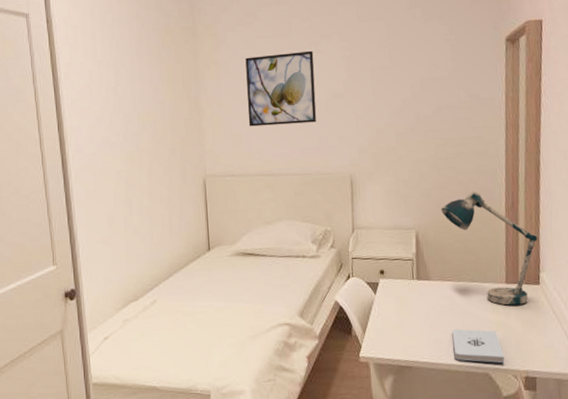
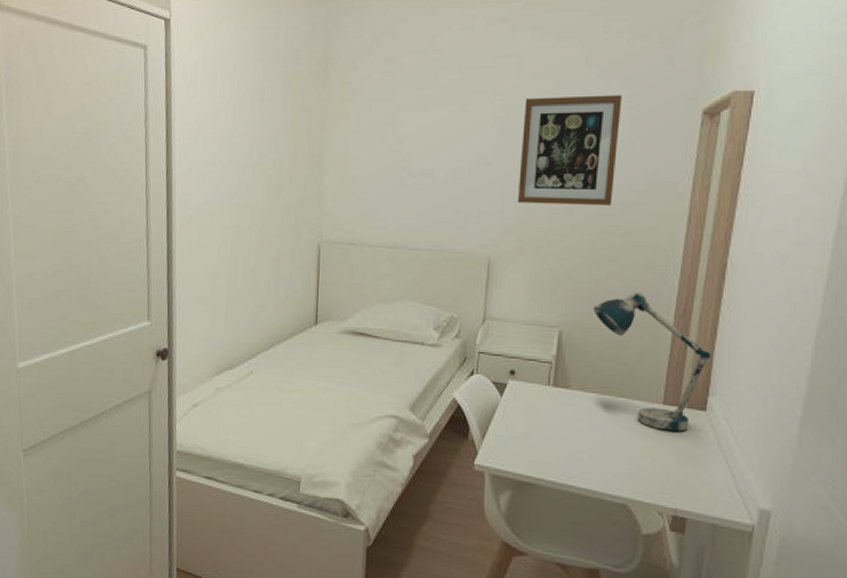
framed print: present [245,50,317,127] -> none [376,108,461,192]
wall art: none [365,30,445,127] -> present [517,95,622,205]
notepad: present [452,328,505,364] -> none [587,448,650,497]

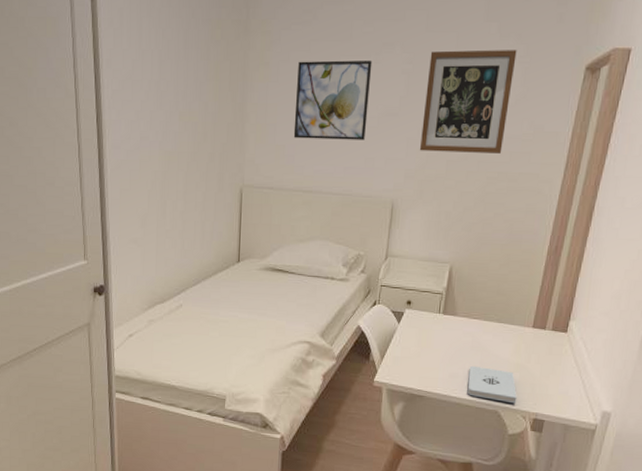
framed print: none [376,108,461,192] -> present [293,60,373,140]
notepad: none [587,448,650,497] -> present [467,365,517,404]
desk lamp: present [593,290,712,432] -> none [480,230,575,350]

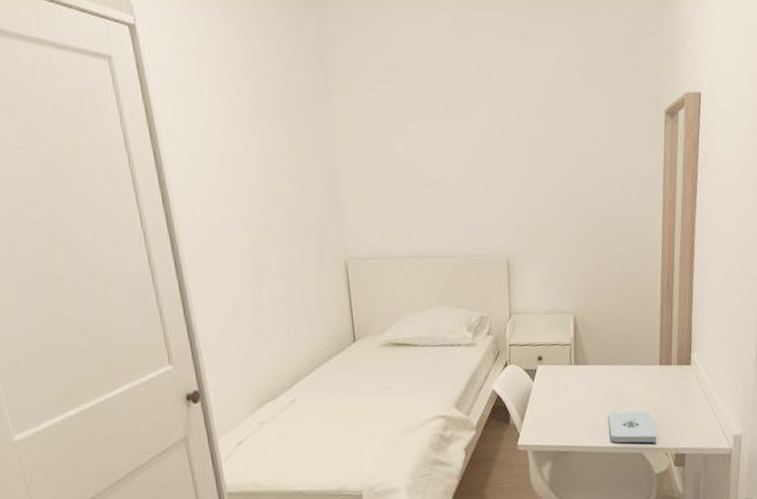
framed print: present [293,60,373,140] -> none [388,116,470,203]
wall art: present [419,50,517,154] -> none [521,99,604,204]

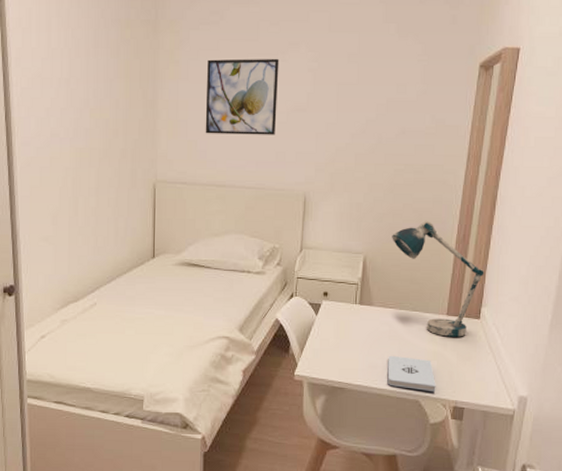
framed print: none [388,116,470,203] -> present [205,58,279,135]
desk lamp: none [599,272,691,387] -> present [392,220,484,337]

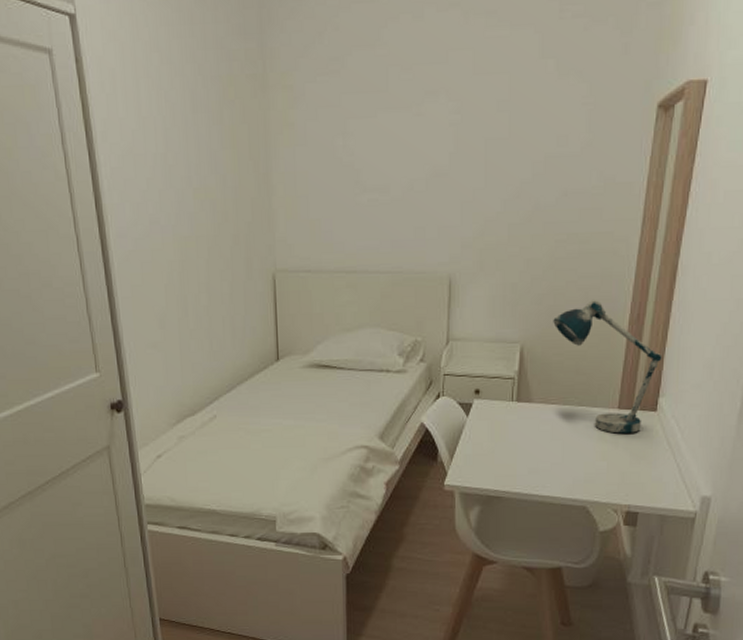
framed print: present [205,58,279,135] -> none [328,112,415,211]
notepad: present [387,355,436,392] -> none [550,457,606,497]

